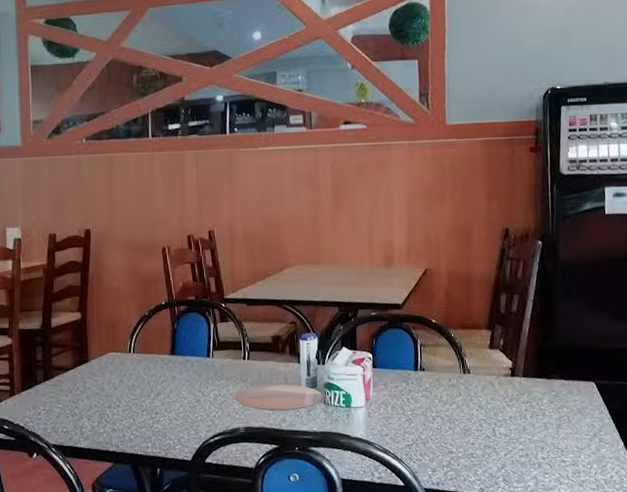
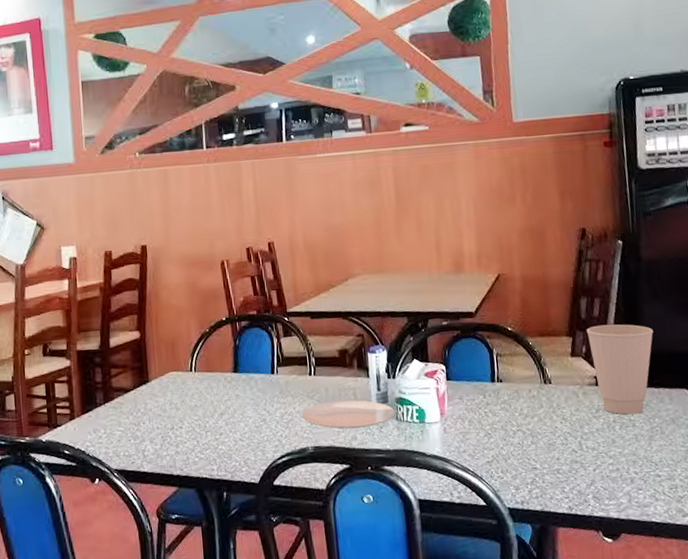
cup: none [504,319,566,404] -> present [586,324,654,415]

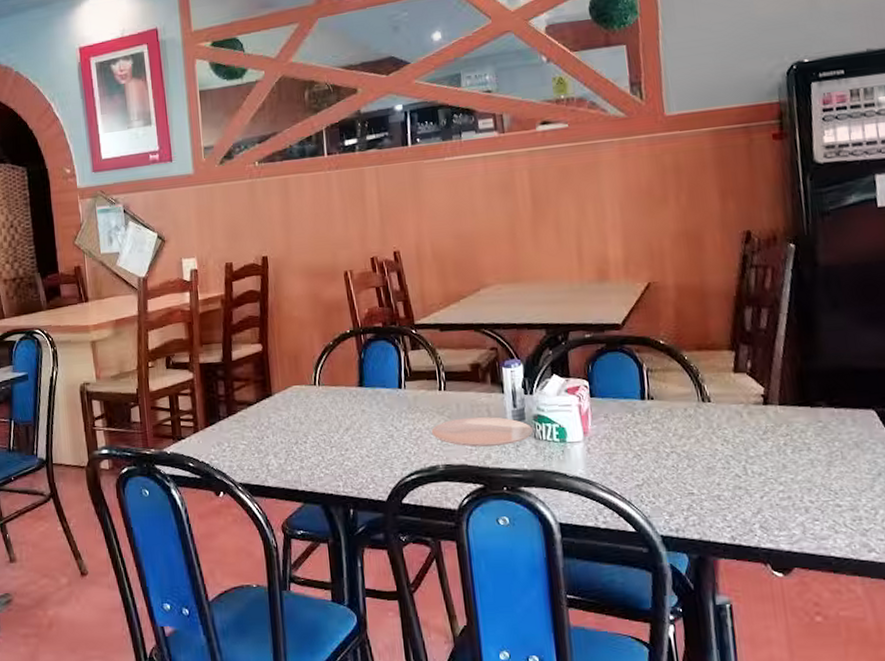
cup: present [586,324,654,415] -> none [751,336,833,437]

